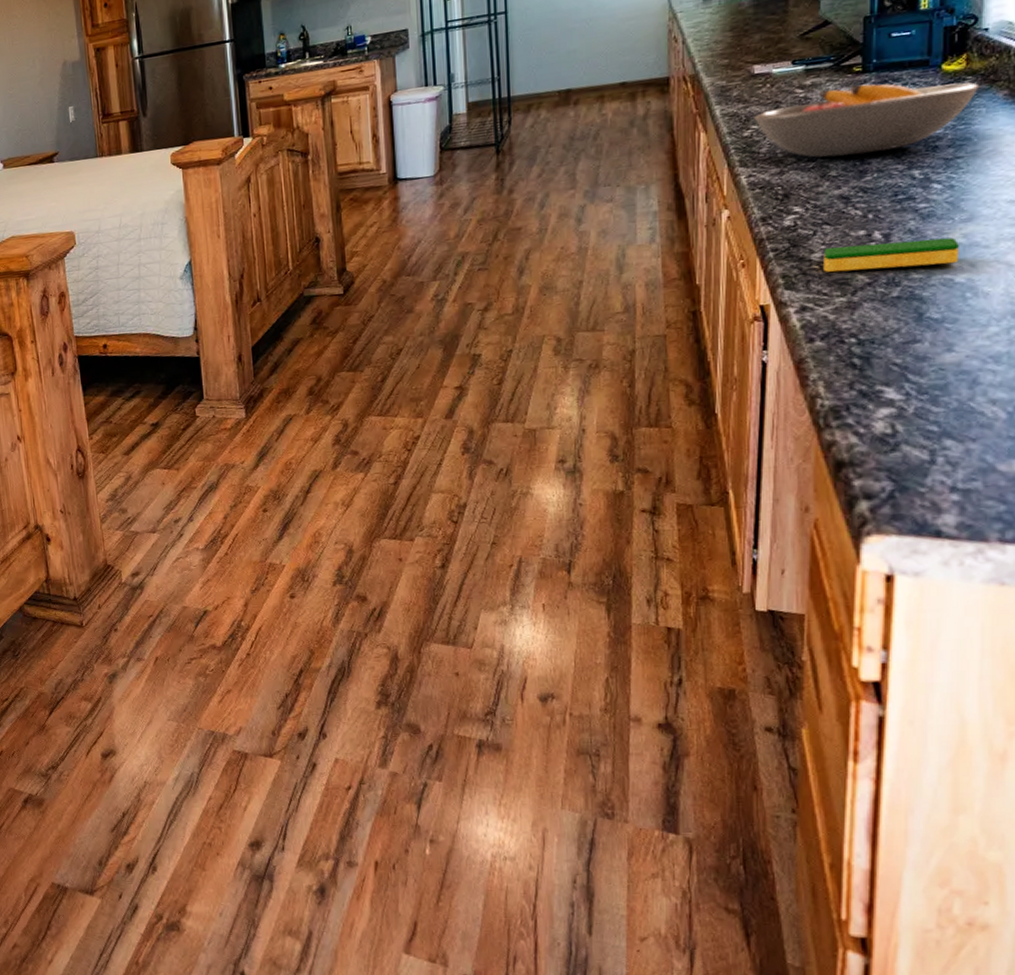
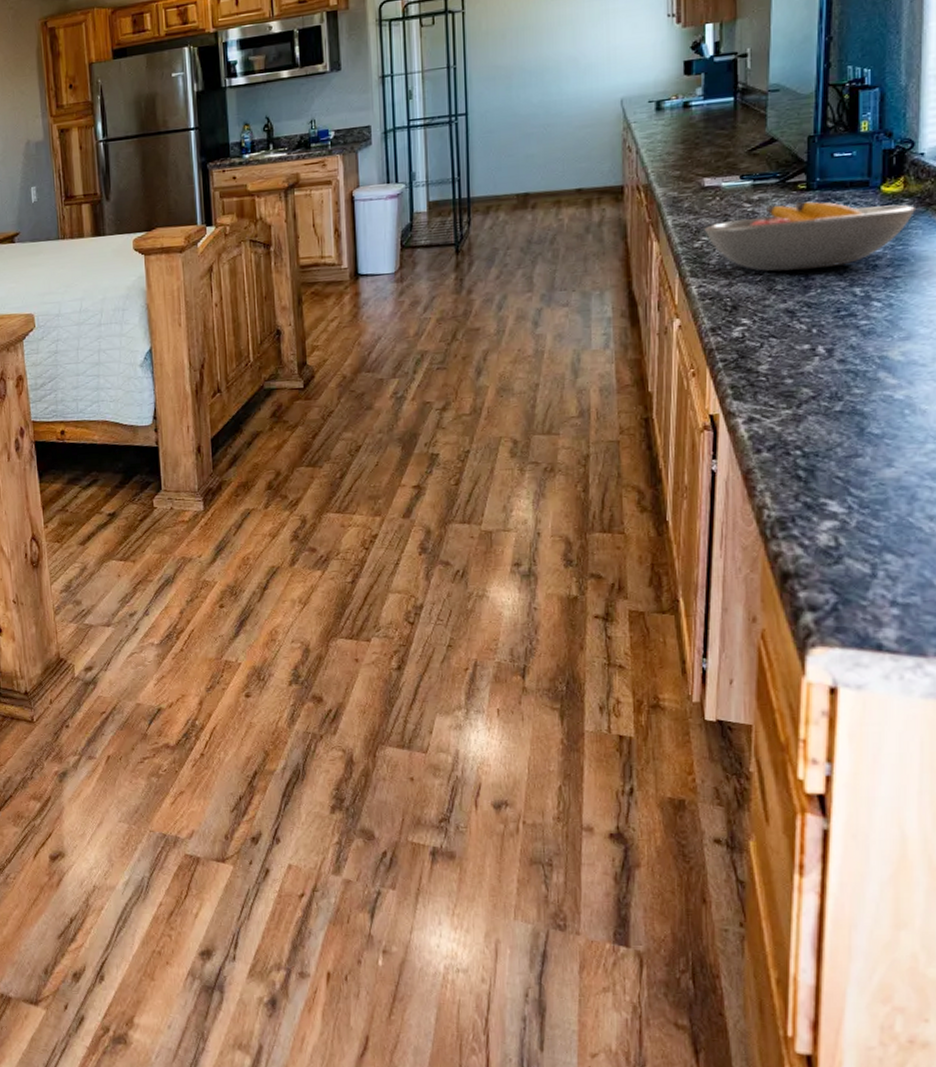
dish sponge: present [823,237,959,273] -> none [770,355,898,385]

